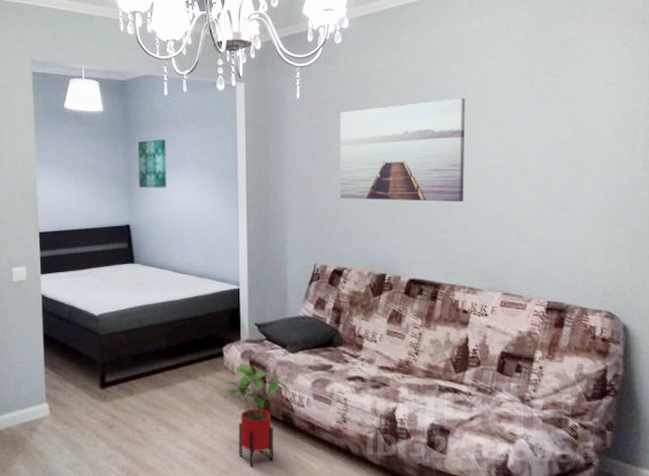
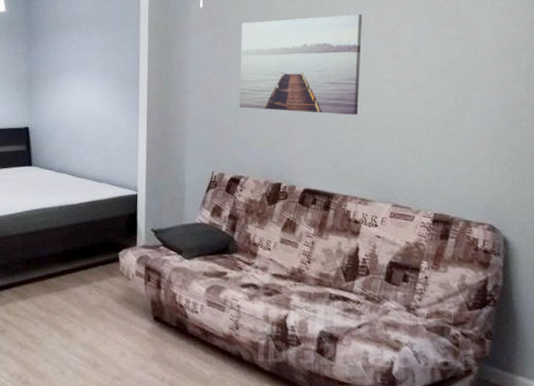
wall art: present [138,139,167,188] -> none [39,42,69,92]
house plant: present [220,364,290,467] -> none [115,269,185,373]

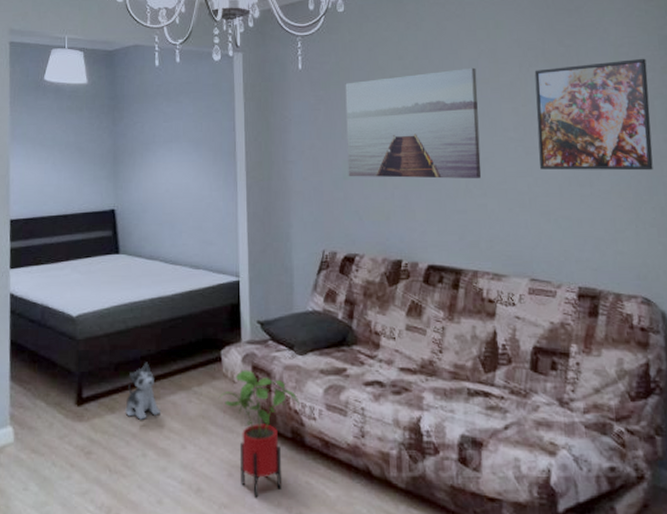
plush toy: none [35,259,65,306] -> present [125,362,160,420]
house plant: none [115,269,185,373] -> present [218,370,300,498]
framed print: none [411,12,519,115] -> present [534,58,653,171]

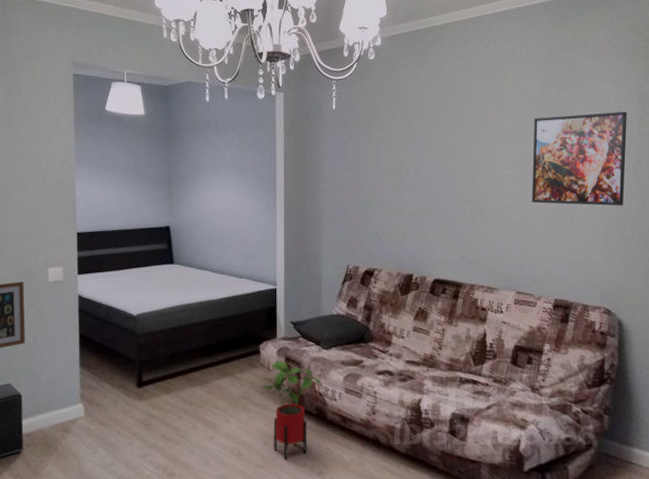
plush toy: present [125,362,160,420] -> none [178,353,208,399]
wall art: present [345,67,482,179] -> none [371,113,485,208]

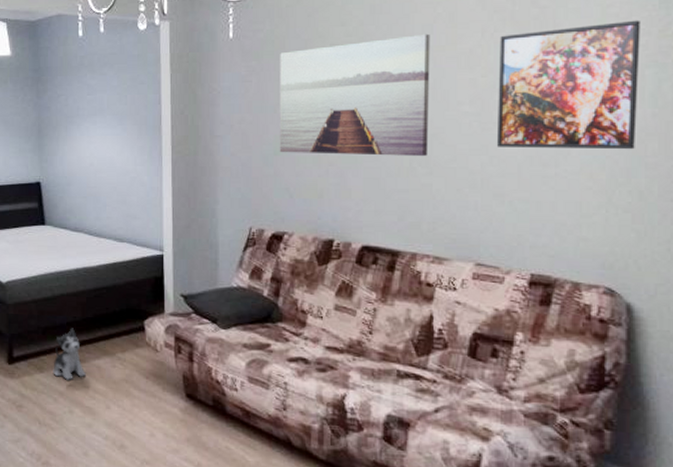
plush toy: none [178,353,208,399] -> present [53,328,86,380]
house plant: present [256,360,324,460] -> none [141,340,222,458]
wall art: none [371,113,485,208] -> present [279,33,430,156]

